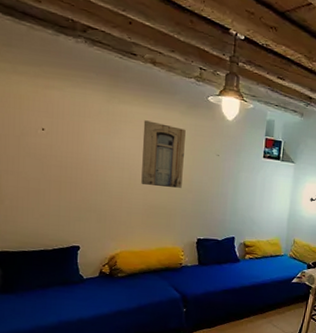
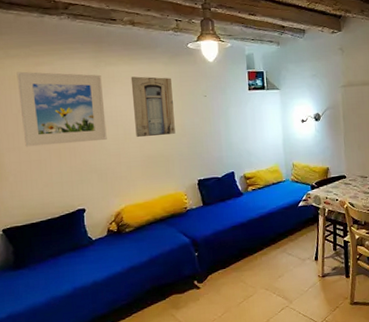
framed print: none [23,91,113,182] -> present [16,71,107,147]

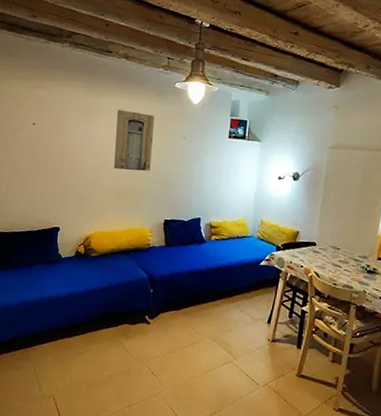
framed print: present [16,71,107,147] -> none [18,92,91,168]

